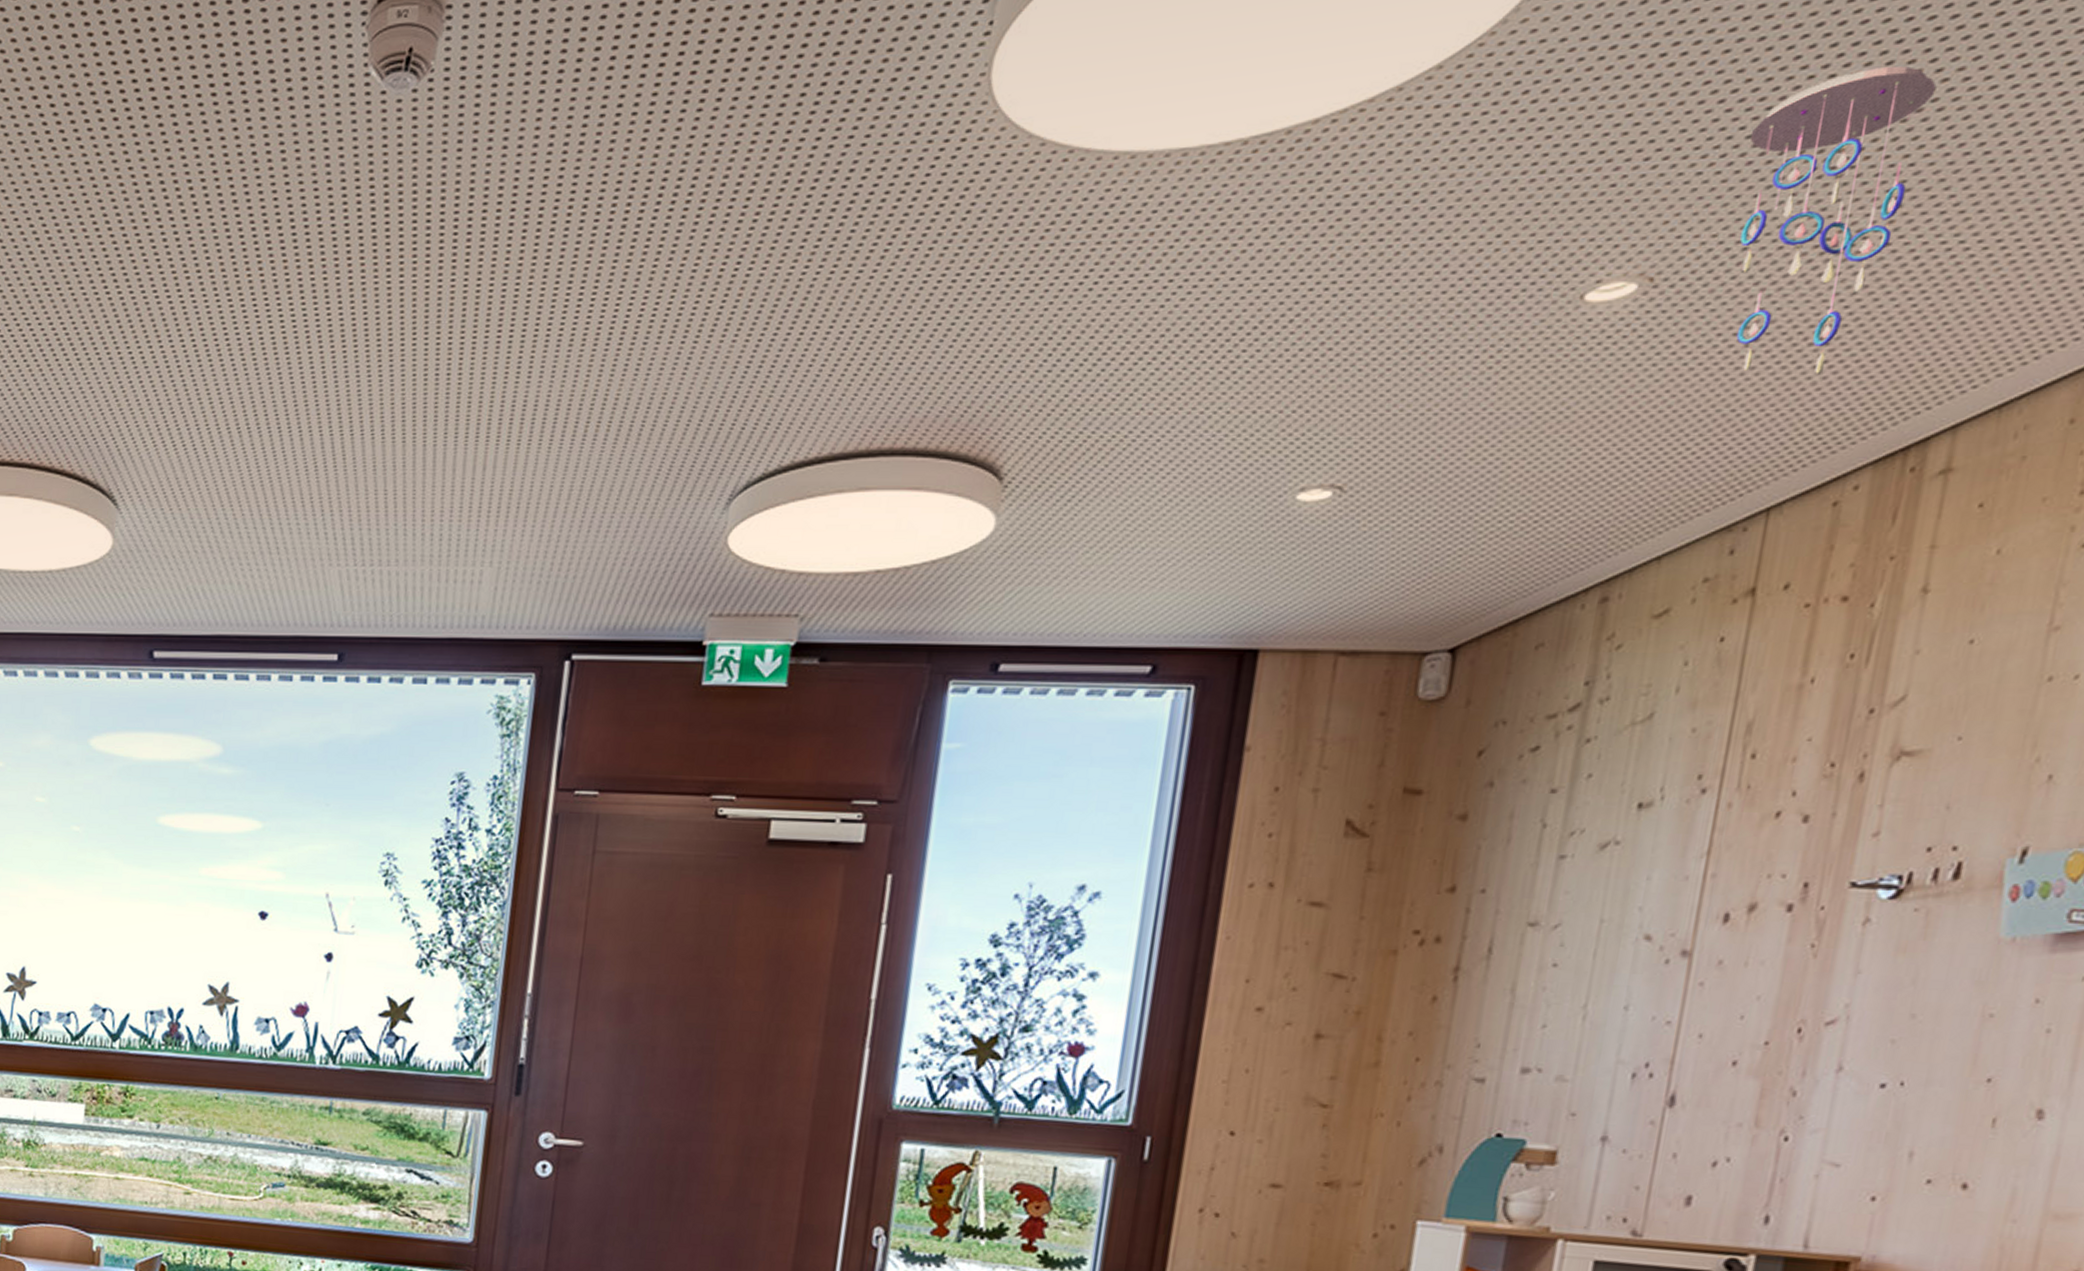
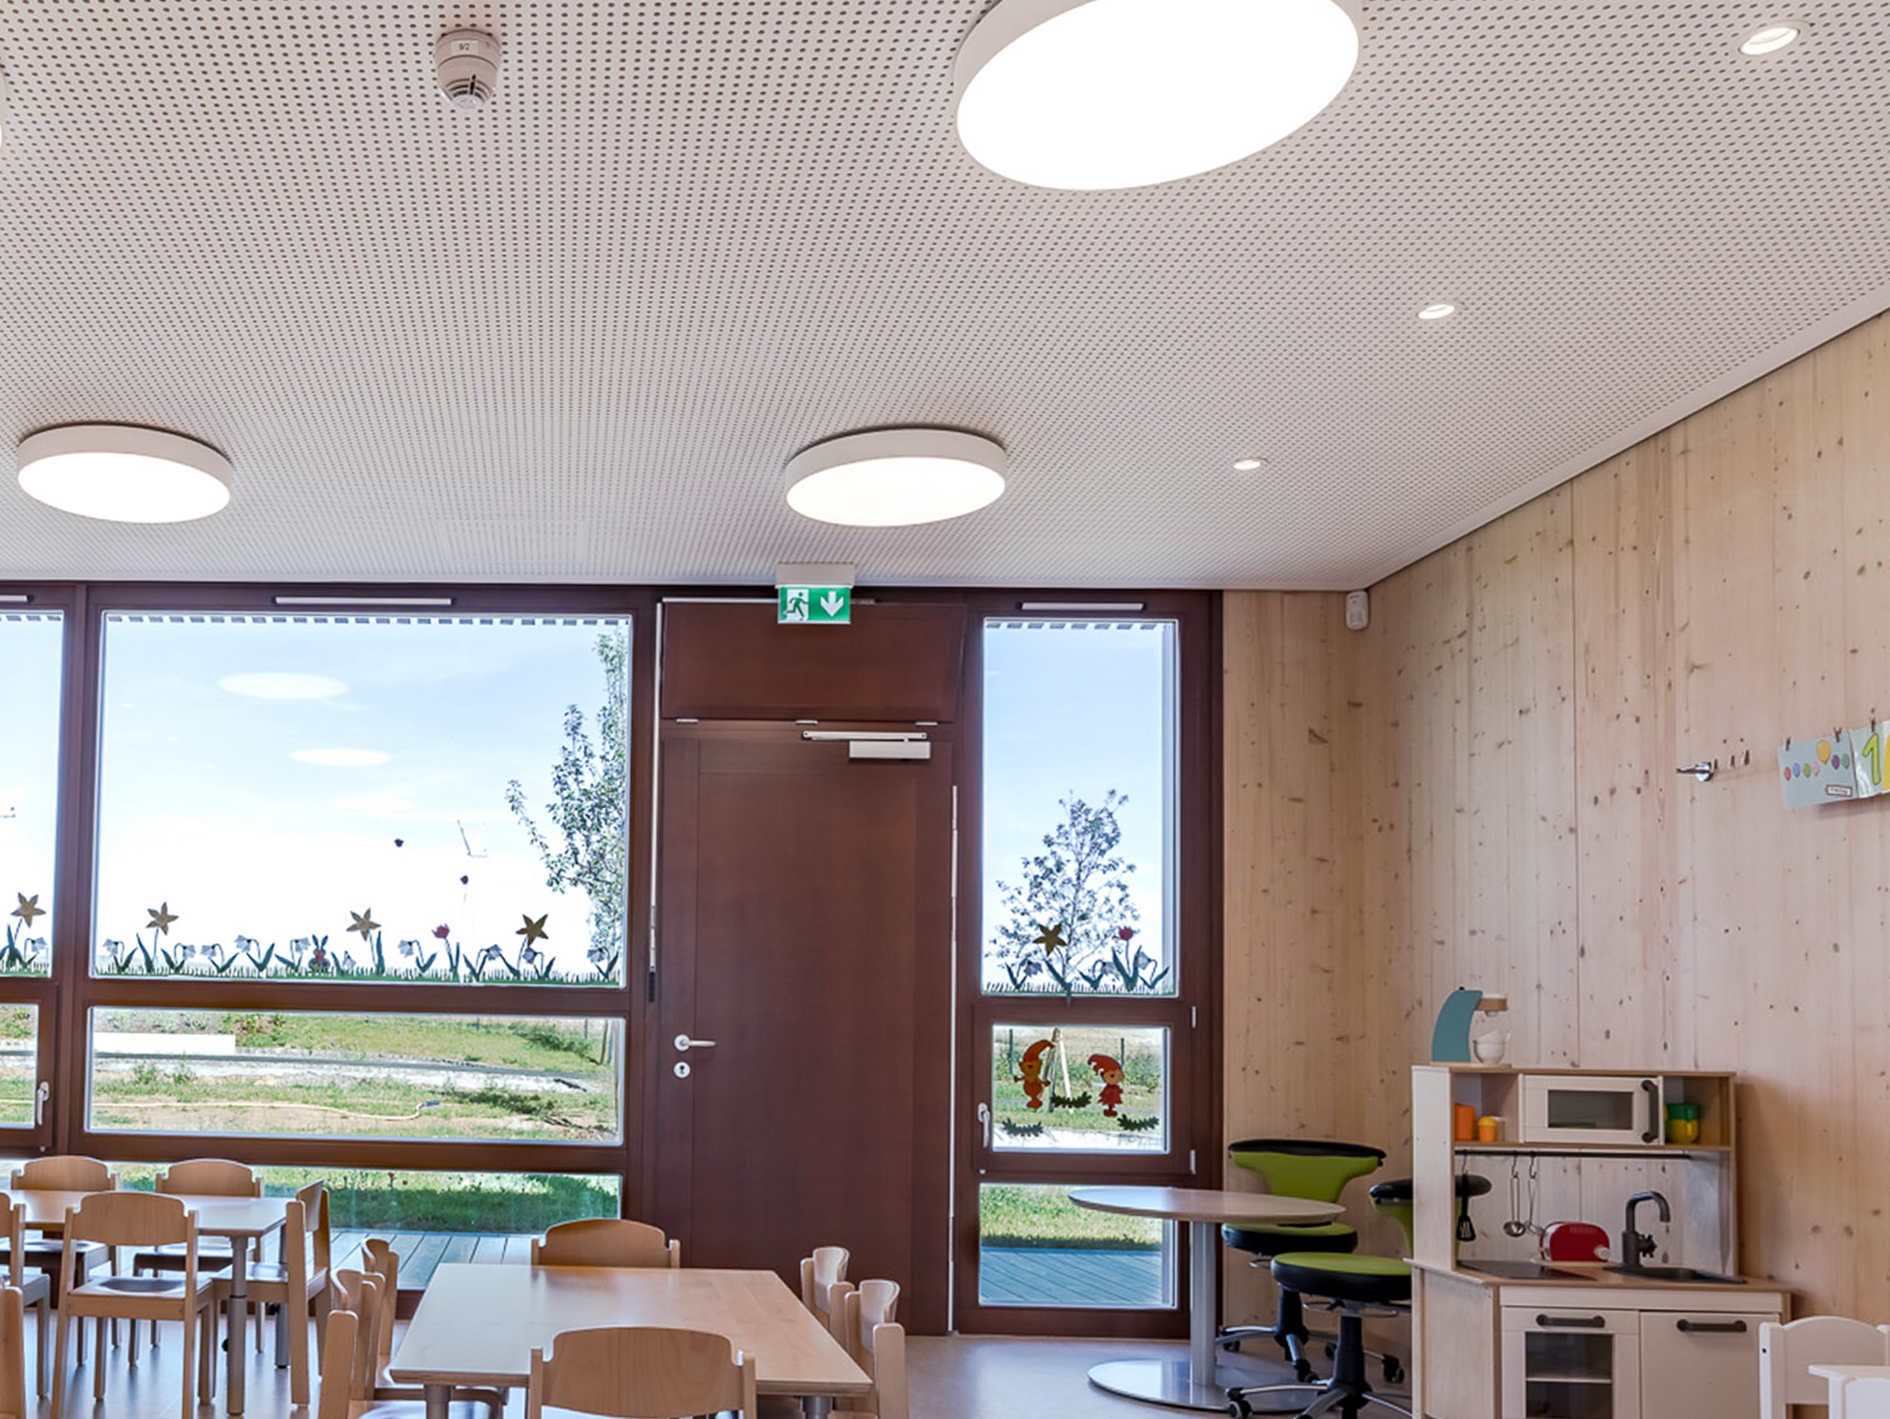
ceiling mobile: present [1736,66,1937,374] -> none [1512,154,1629,378]

